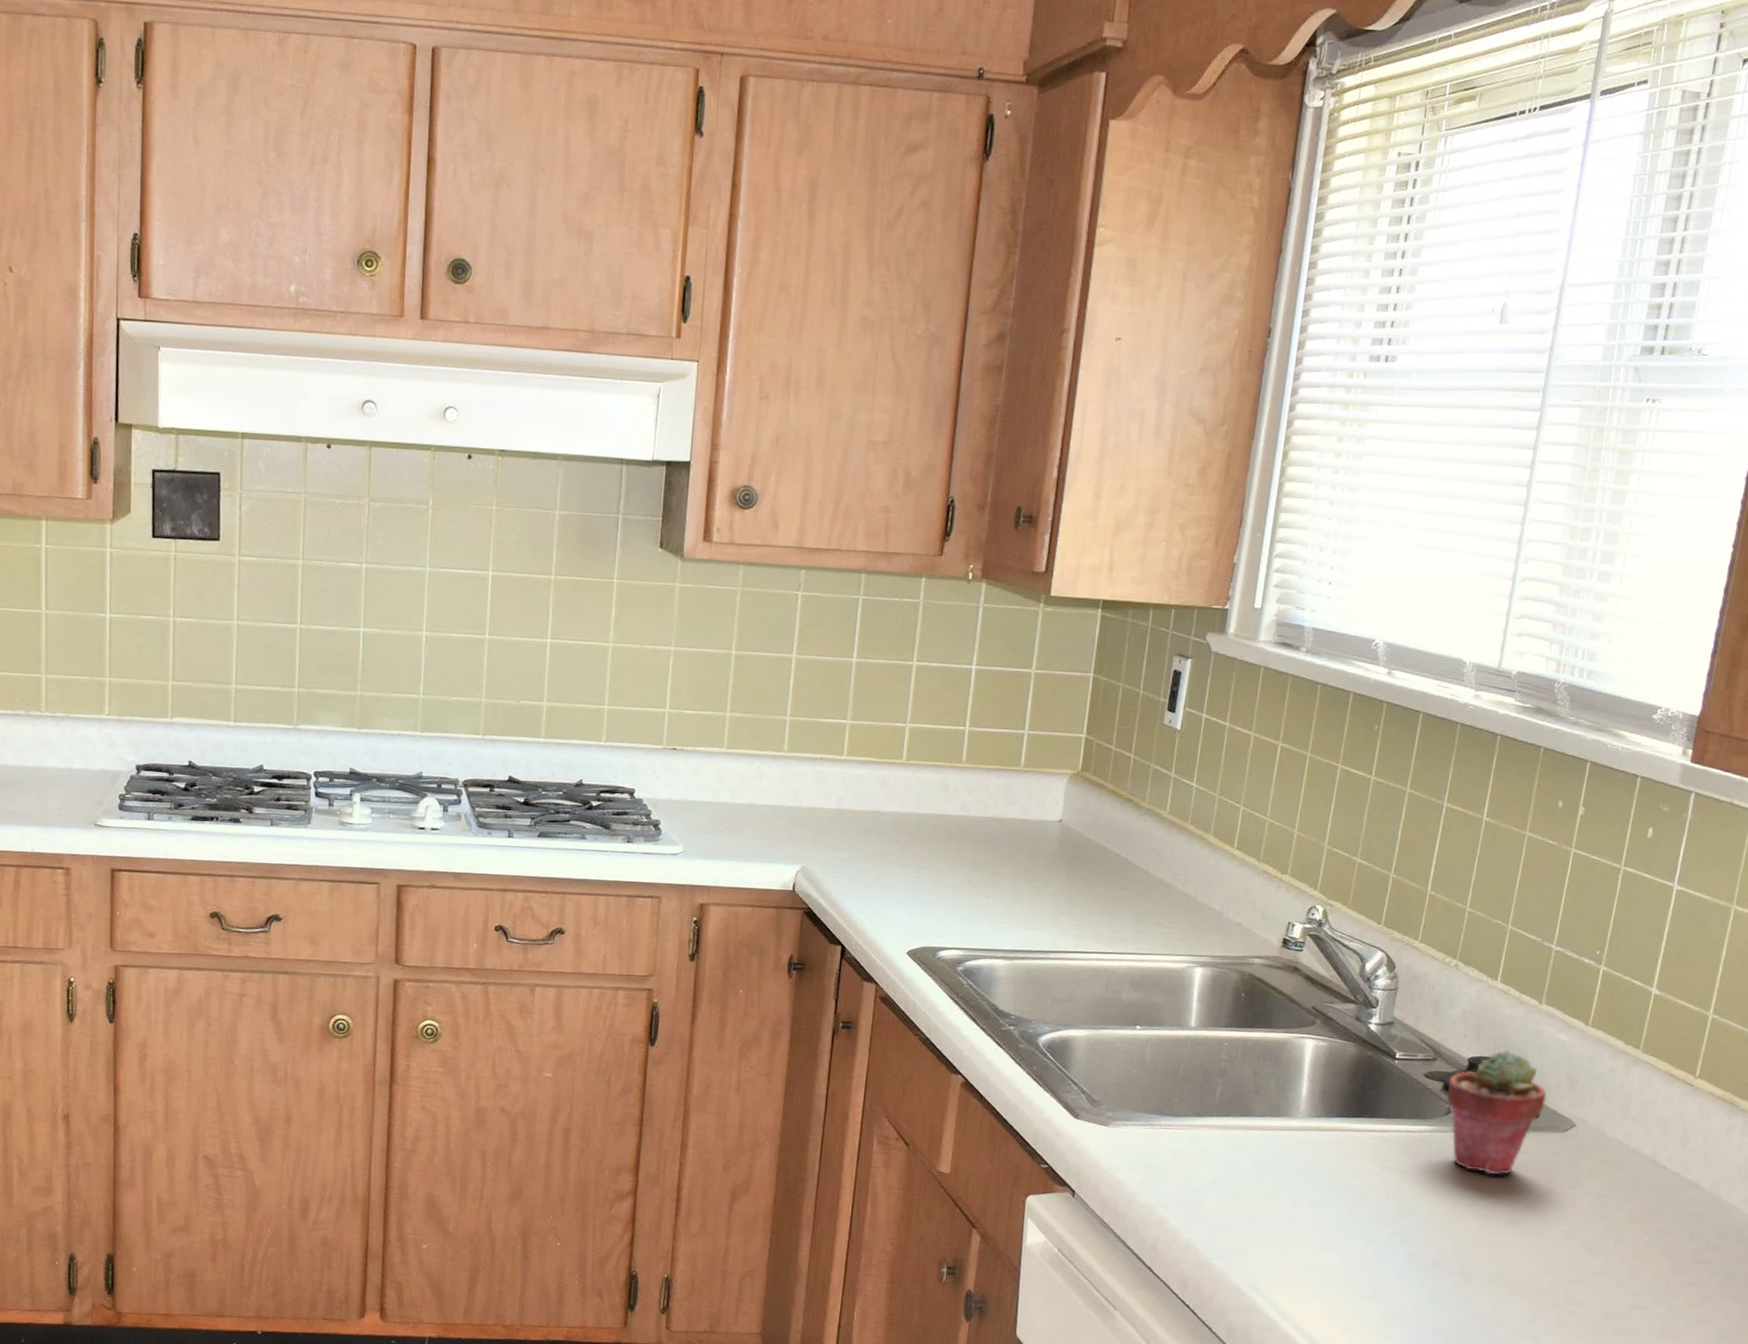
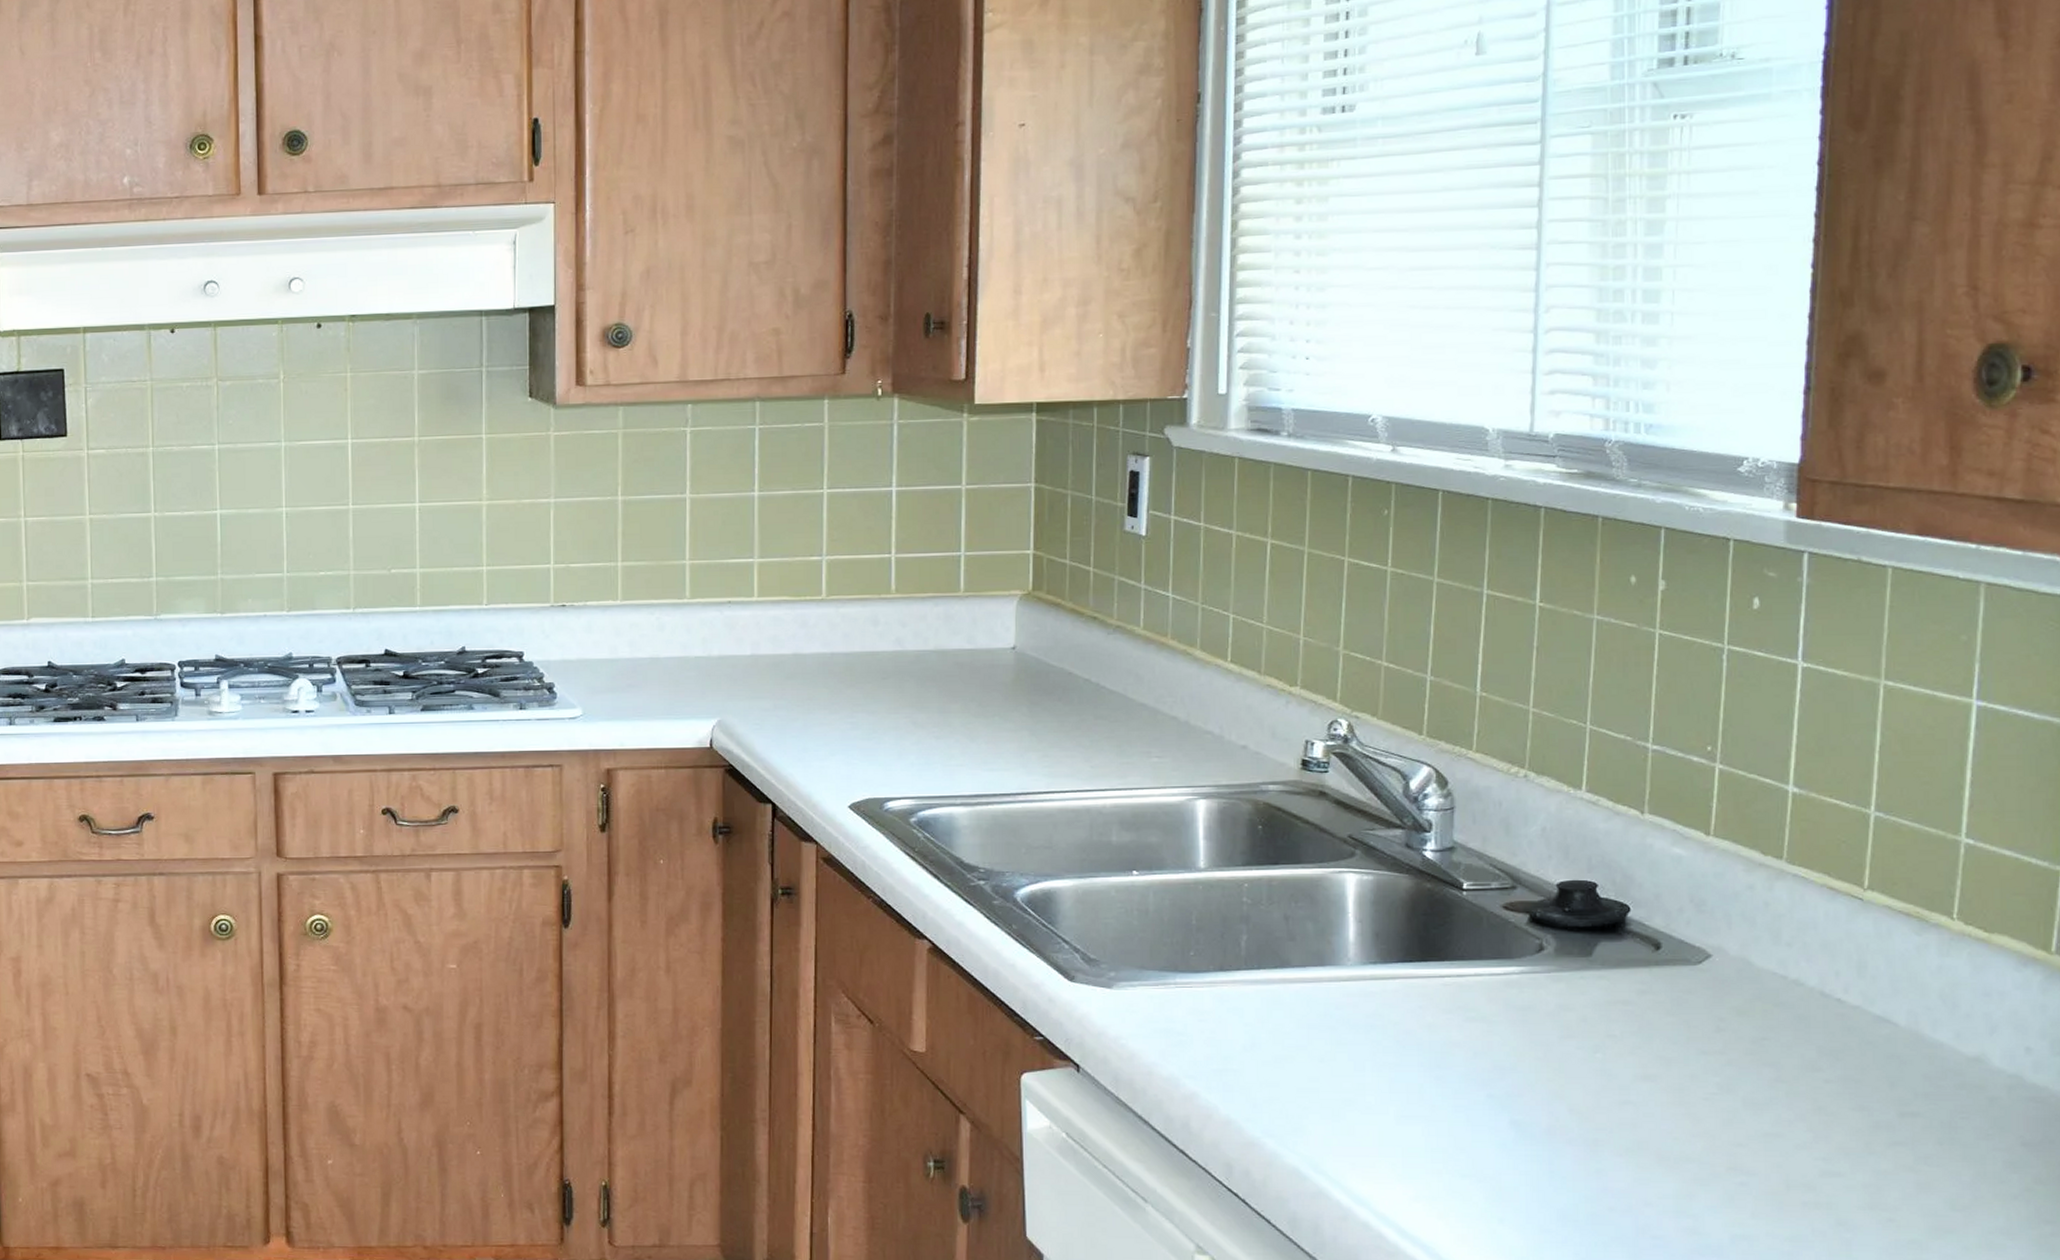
potted succulent: present [1446,1050,1547,1176] -> none [1535,871,1668,1021]

